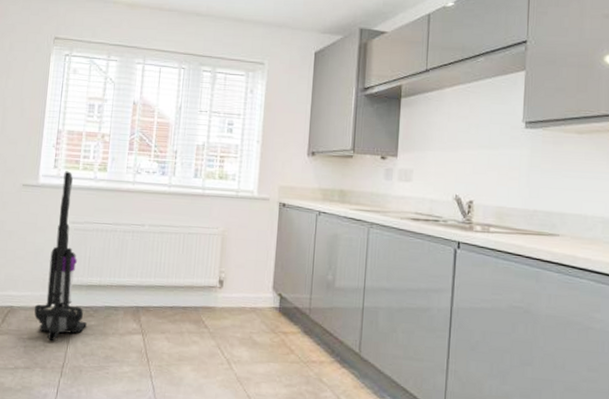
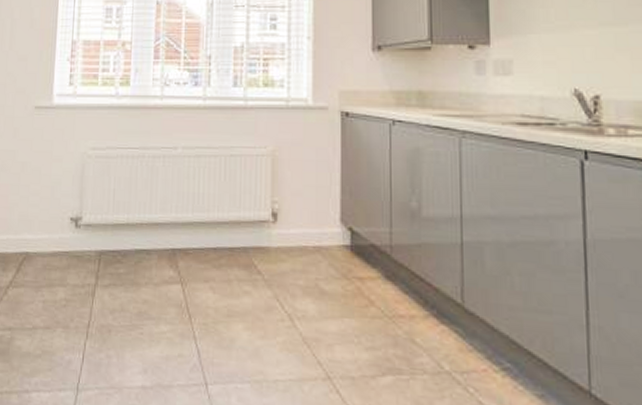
vacuum cleaner: present [34,171,88,342] -> none [52,88,116,295]

